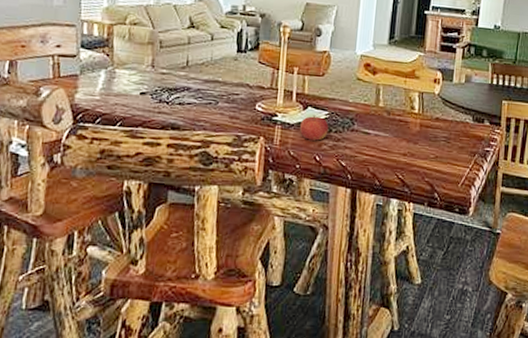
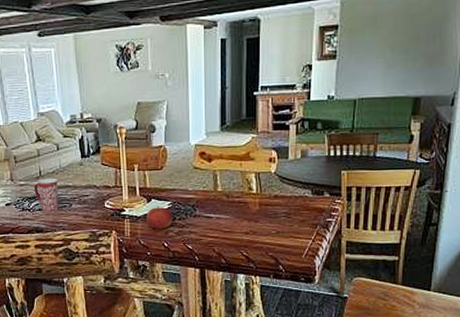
mug: none [177,69,207,108] -> present [34,178,59,212]

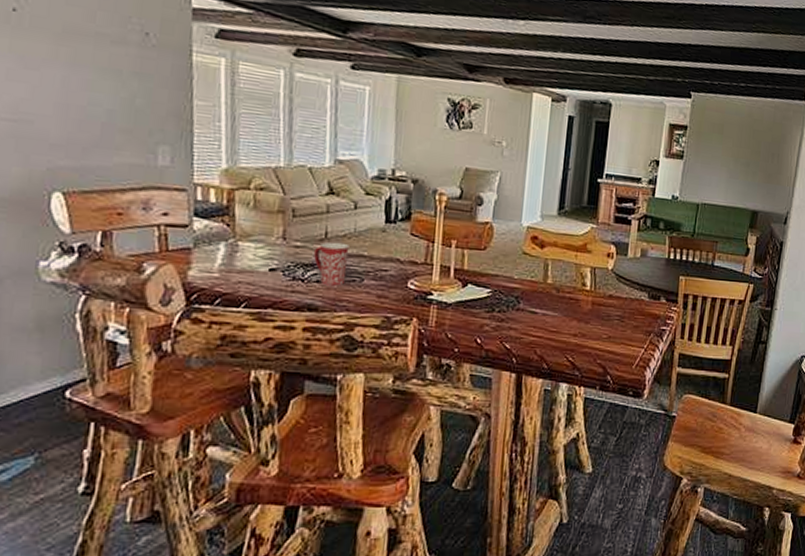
fruit: present [146,206,173,229] -> none [458,293,492,322]

